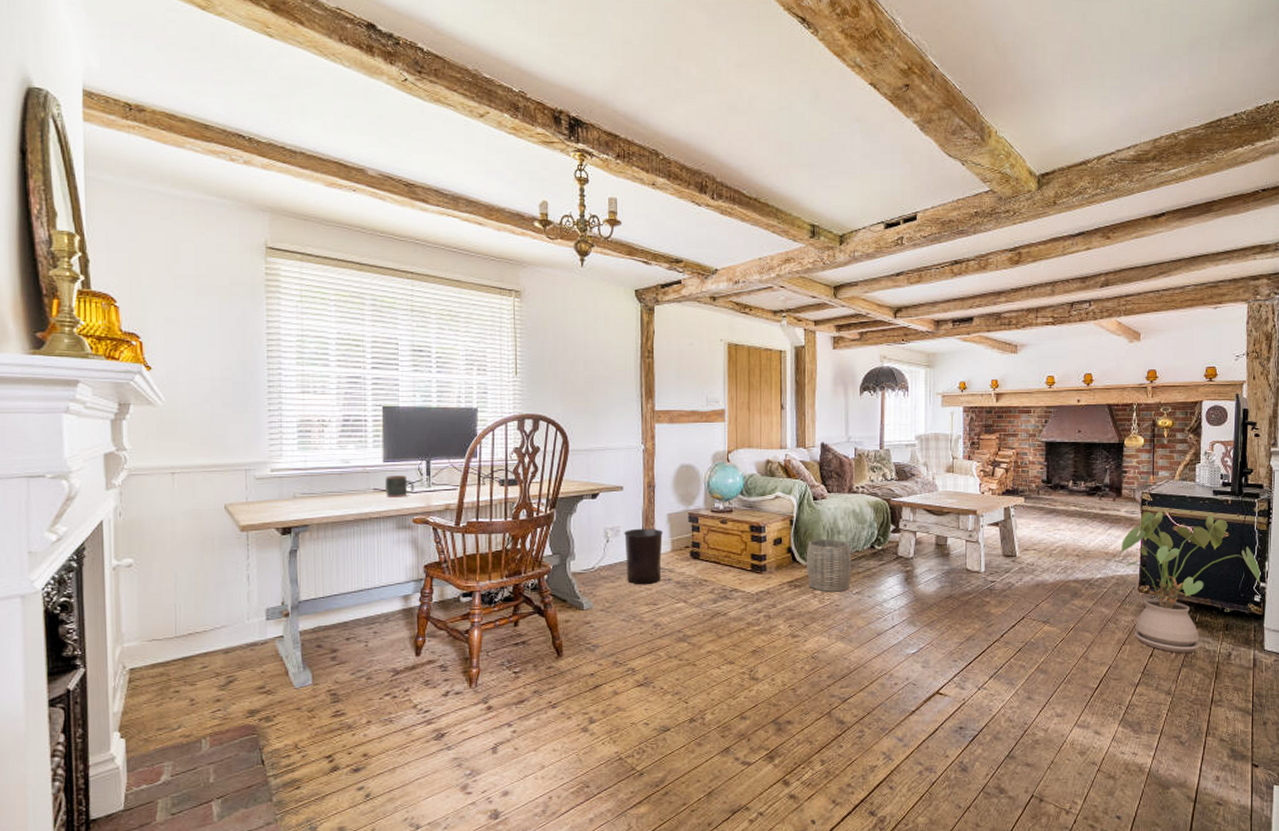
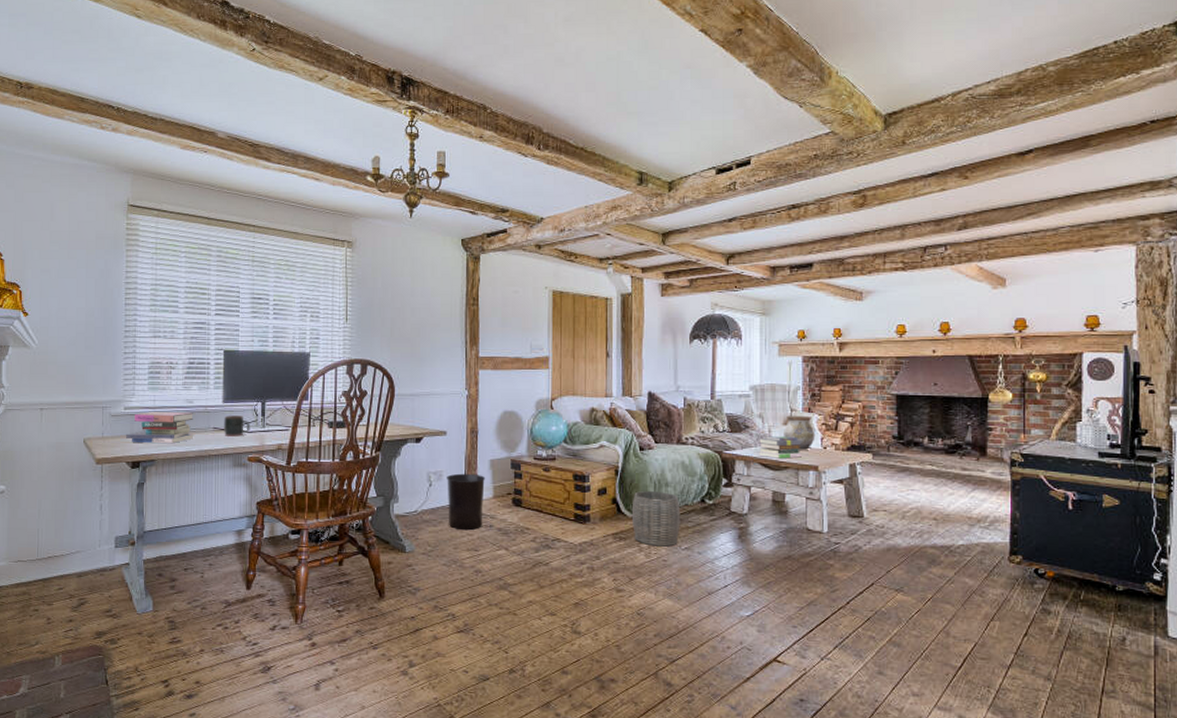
books: none [274,472,351,508] -> present [126,411,193,444]
books: none [924,483,962,504] -> present [759,436,802,459]
vase: none [946,463,974,495] -> present [784,415,815,450]
house plant: present [1119,512,1261,653] -> none [985,474,1161,634]

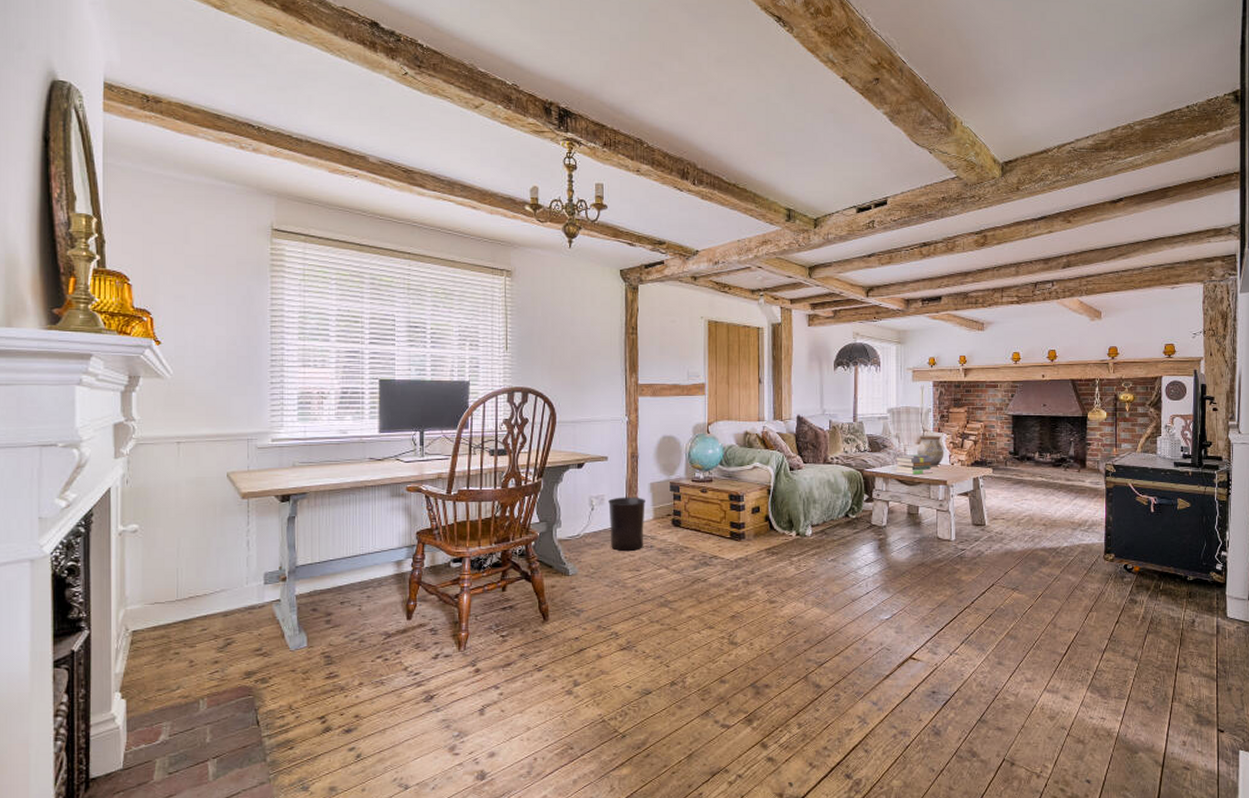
books: present [126,411,193,444] -> none [275,442,348,476]
mug: present [224,415,250,437] -> none [381,445,408,467]
woven basket: present [631,490,681,547] -> none [783,507,827,559]

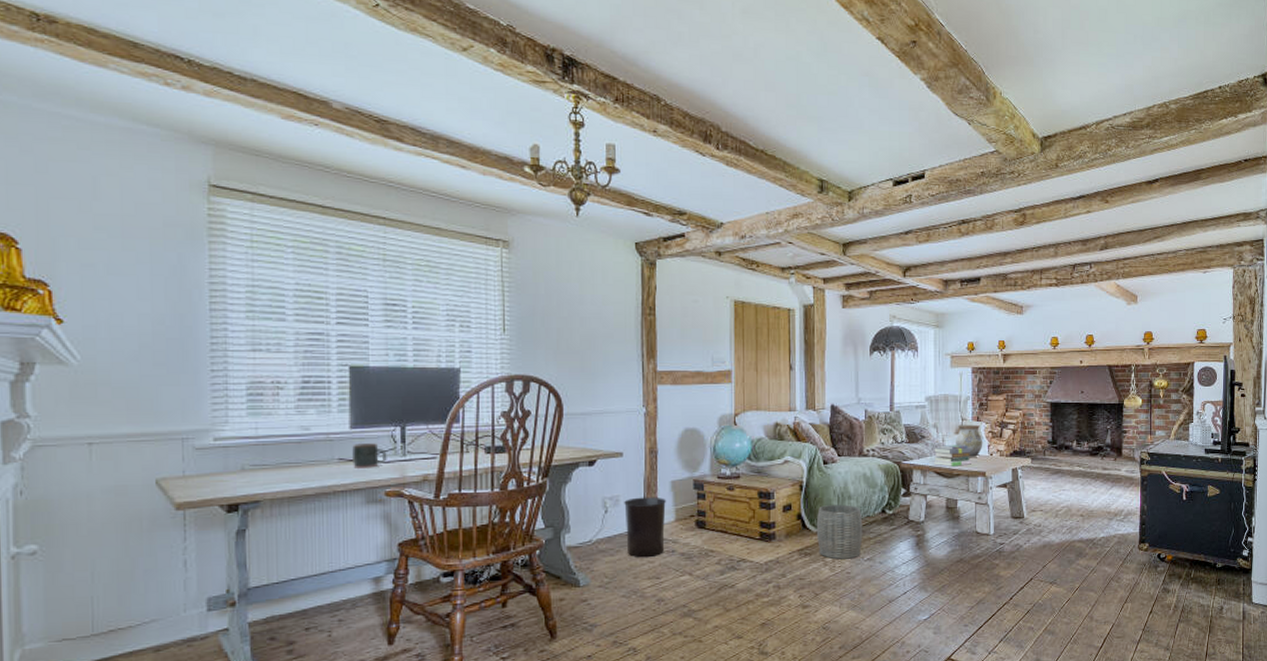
mug: none [381,445,408,467] -> present [352,443,387,468]
woven basket: none [783,507,827,559] -> present [816,504,863,560]

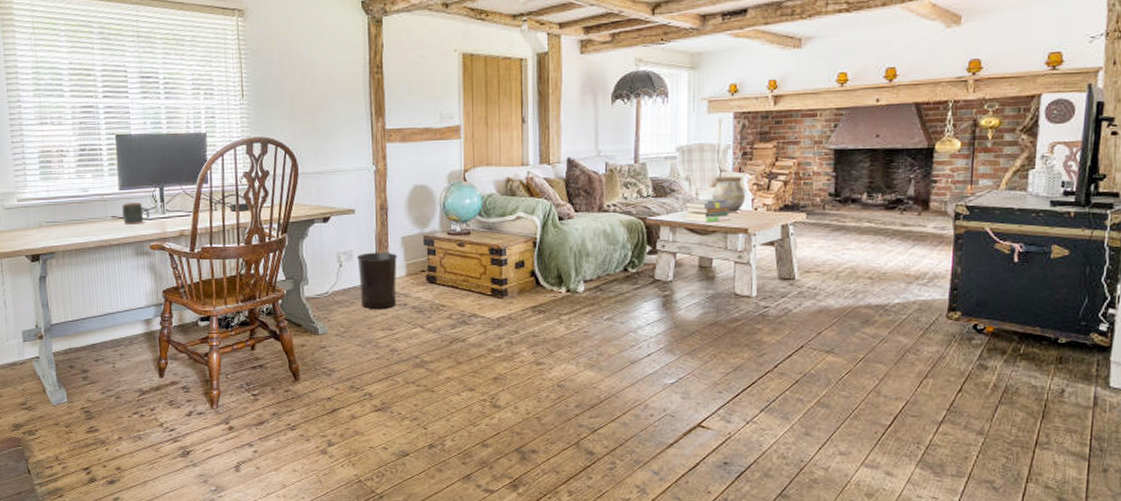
woven basket: present [816,504,863,560] -> none [551,261,602,318]

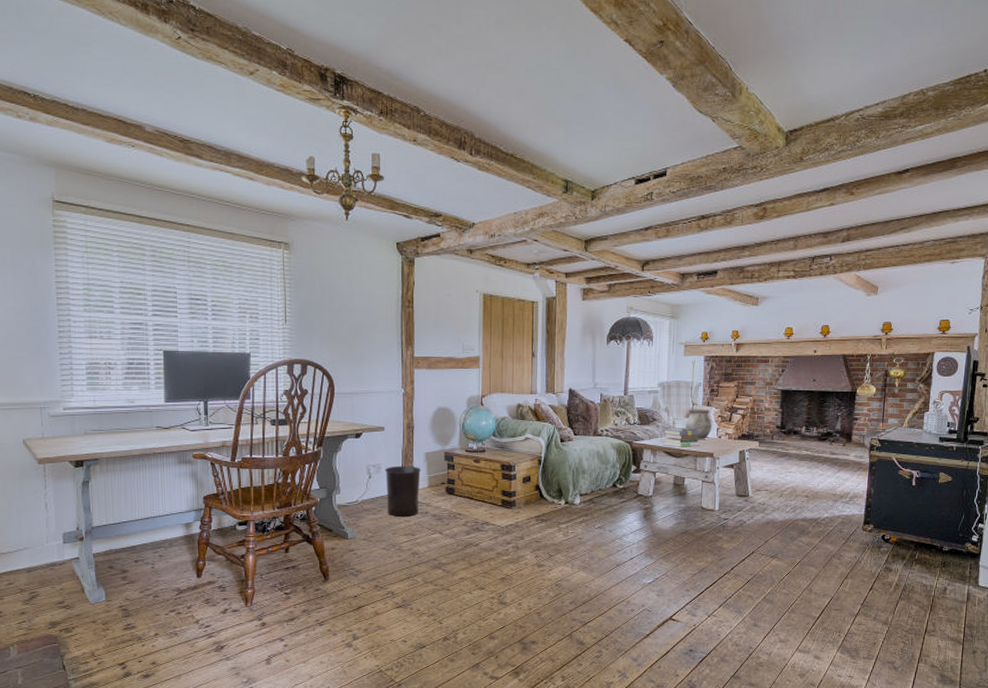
mug: present [122,203,150,225] -> none [167,415,194,435]

